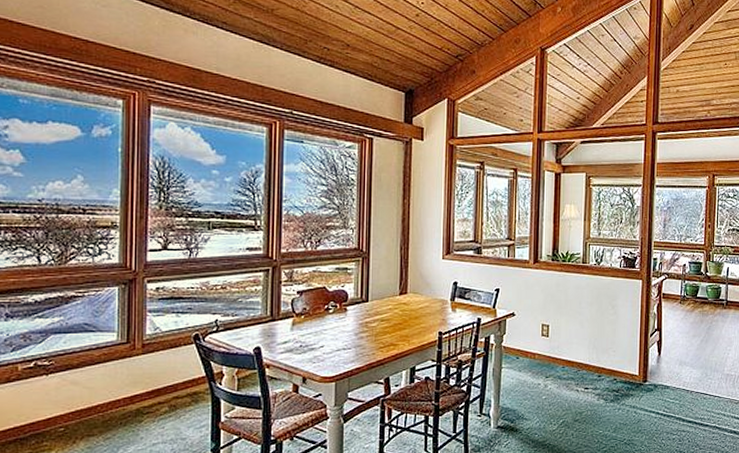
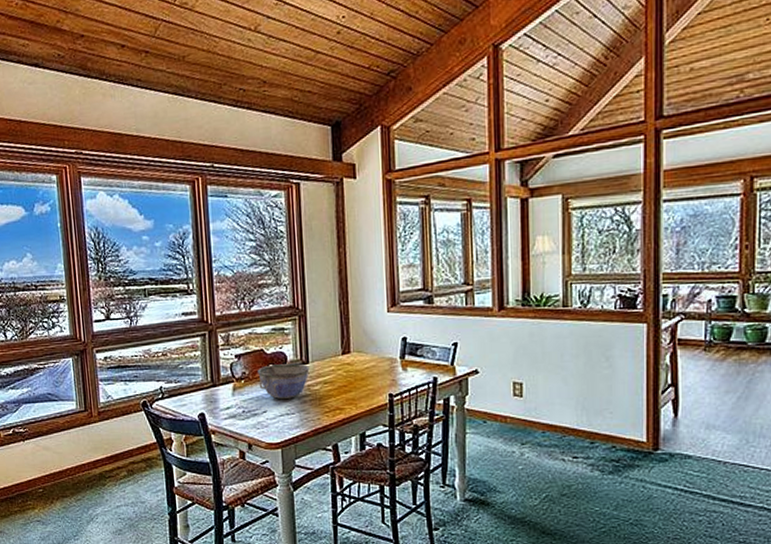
bowl: none [318,302,368,334] -> present [258,363,310,399]

